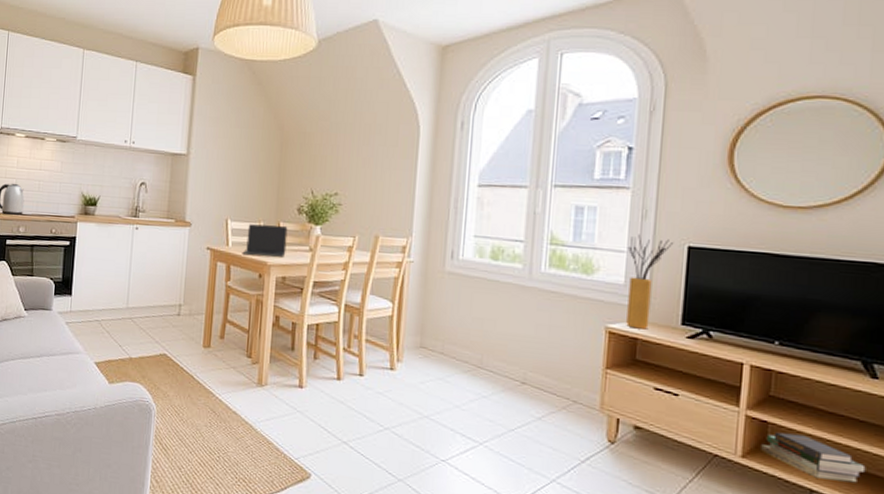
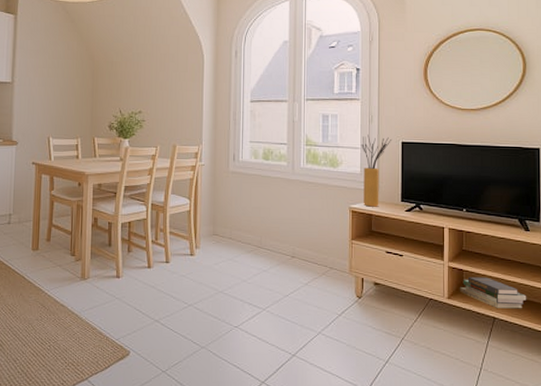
laptop: present [242,224,288,257] -> none [63,140,101,168]

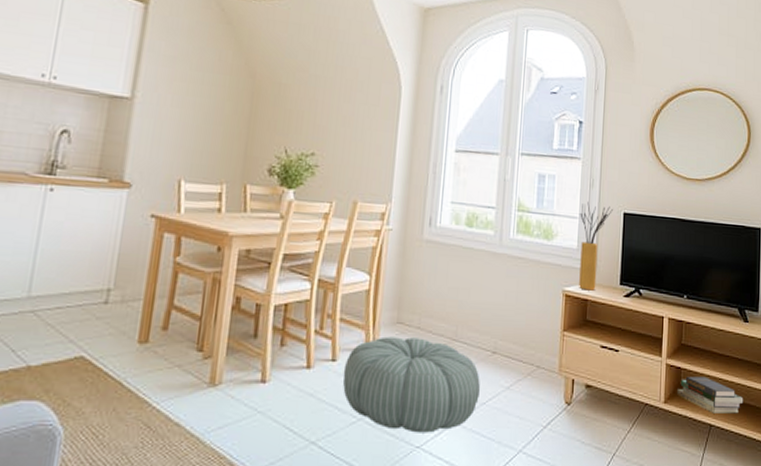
pouf: none [175,245,283,317] -> present [343,336,480,433]

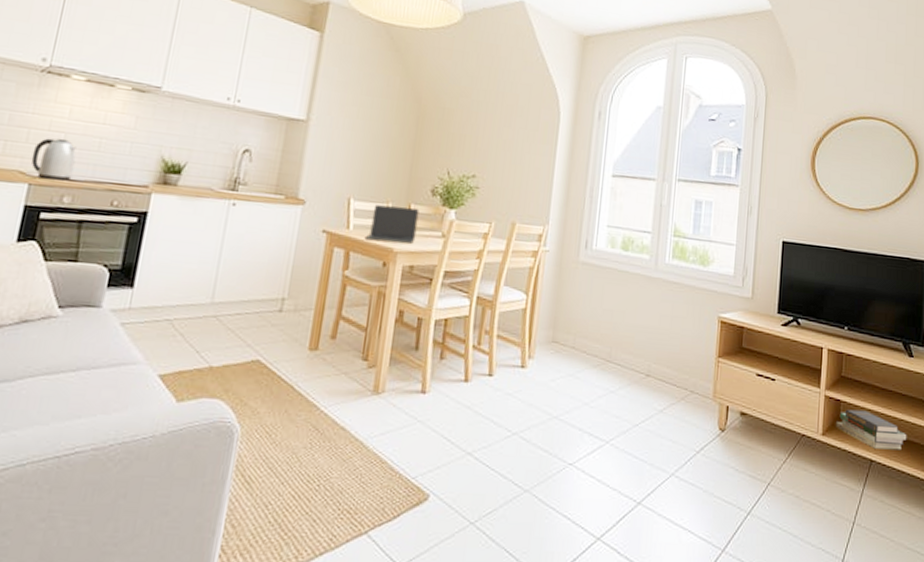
laptop: none [197,186,256,226] -> present [364,205,420,244]
pouf: present [343,336,480,433] -> none [499,354,633,451]
vase: present [579,201,614,291] -> none [735,228,772,318]

